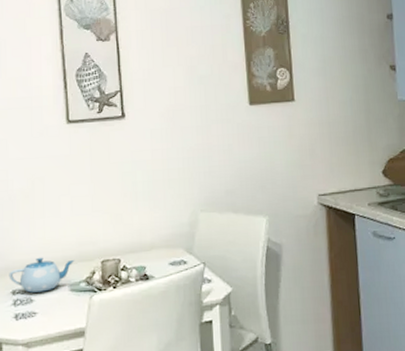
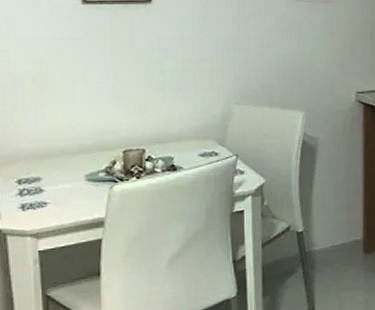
teapot: present [9,257,75,293] -> none [13,145,92,182]

